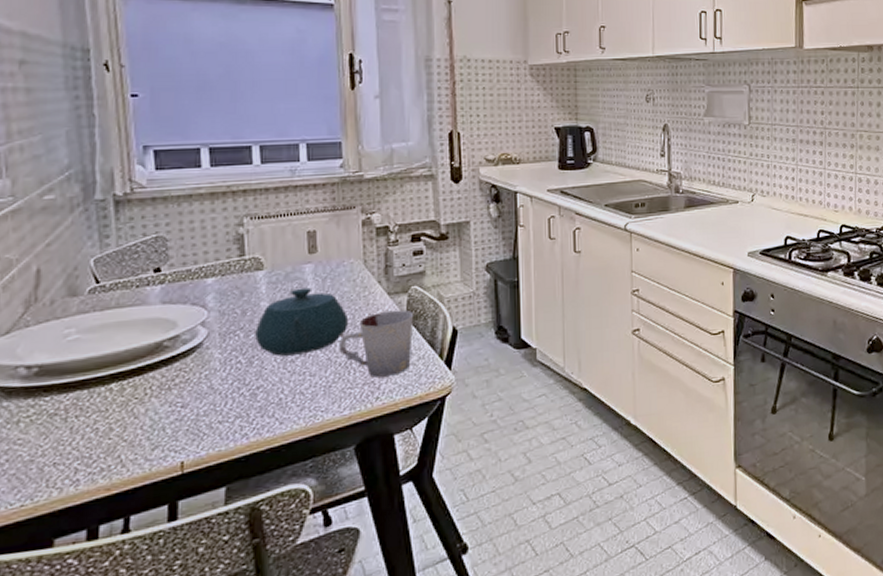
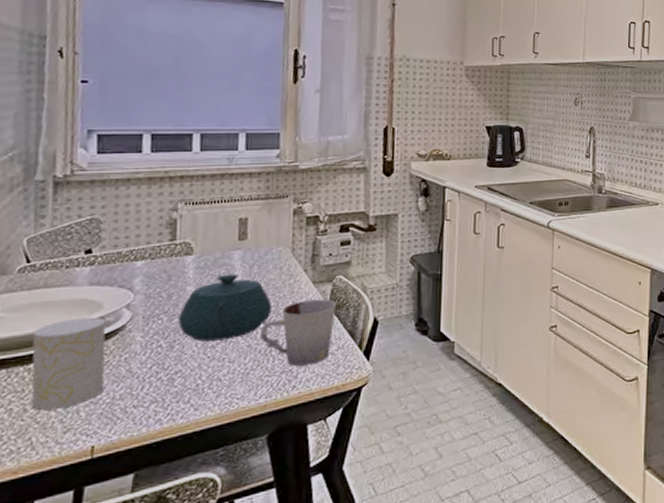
cup: none [110,335,188,428] -> present [31,316,106,410]

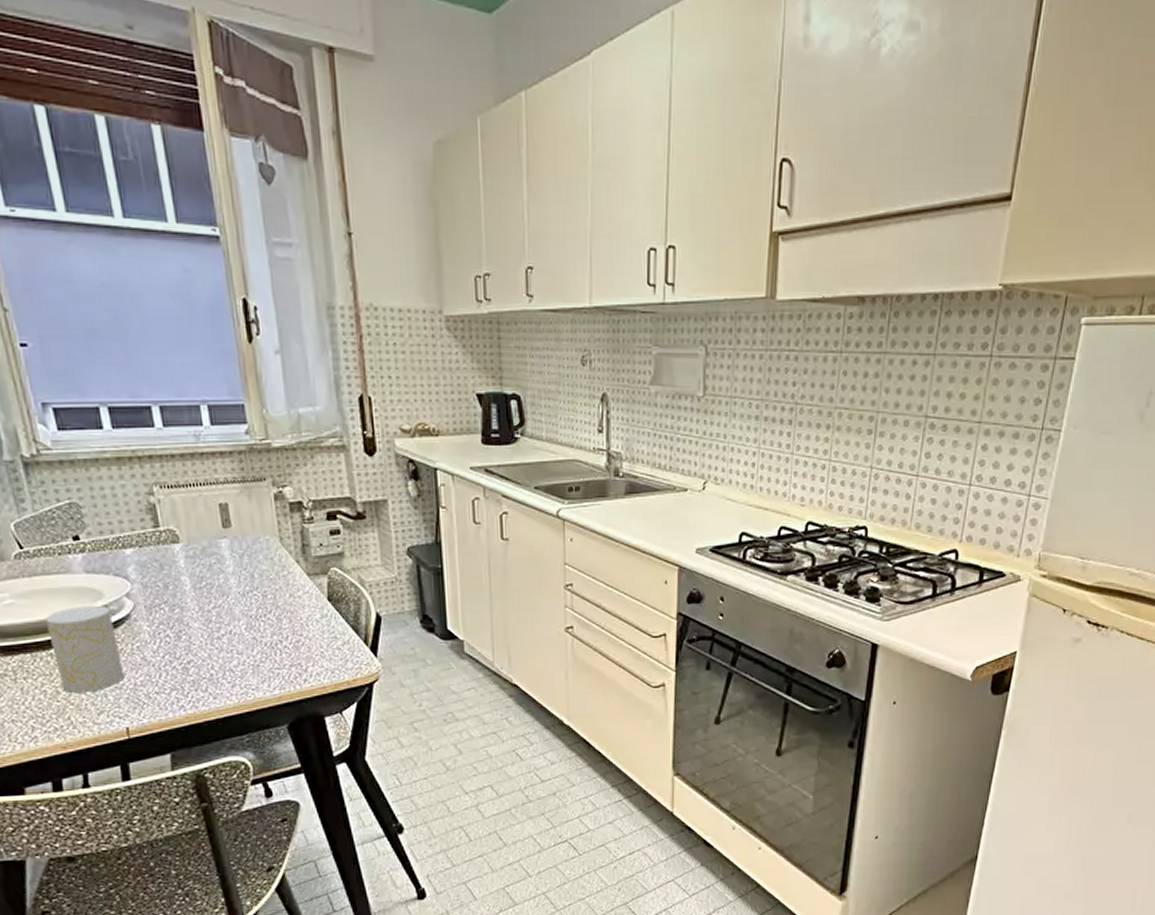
teapot: present [178,274,273,342] -> none [179,564,271,632]
cup: present [260,299,336,366] -> none [262,592,336,659]

